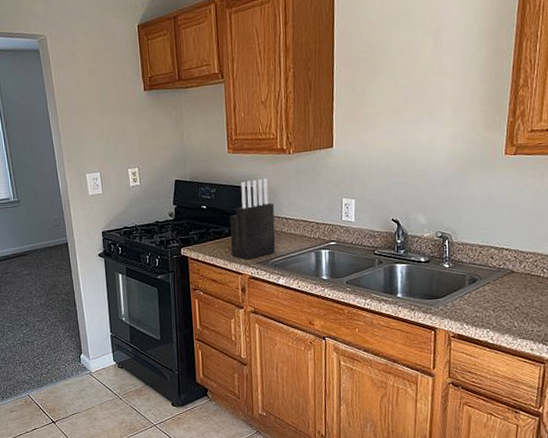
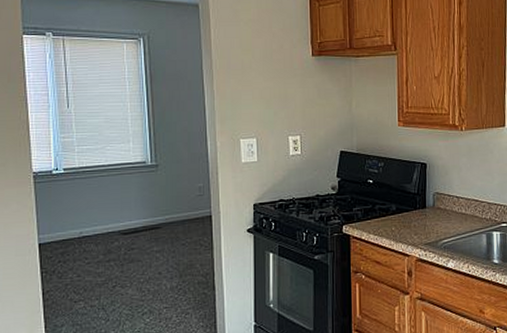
knife block: present [230,178,275,260] -> none [398,154,445,240]

